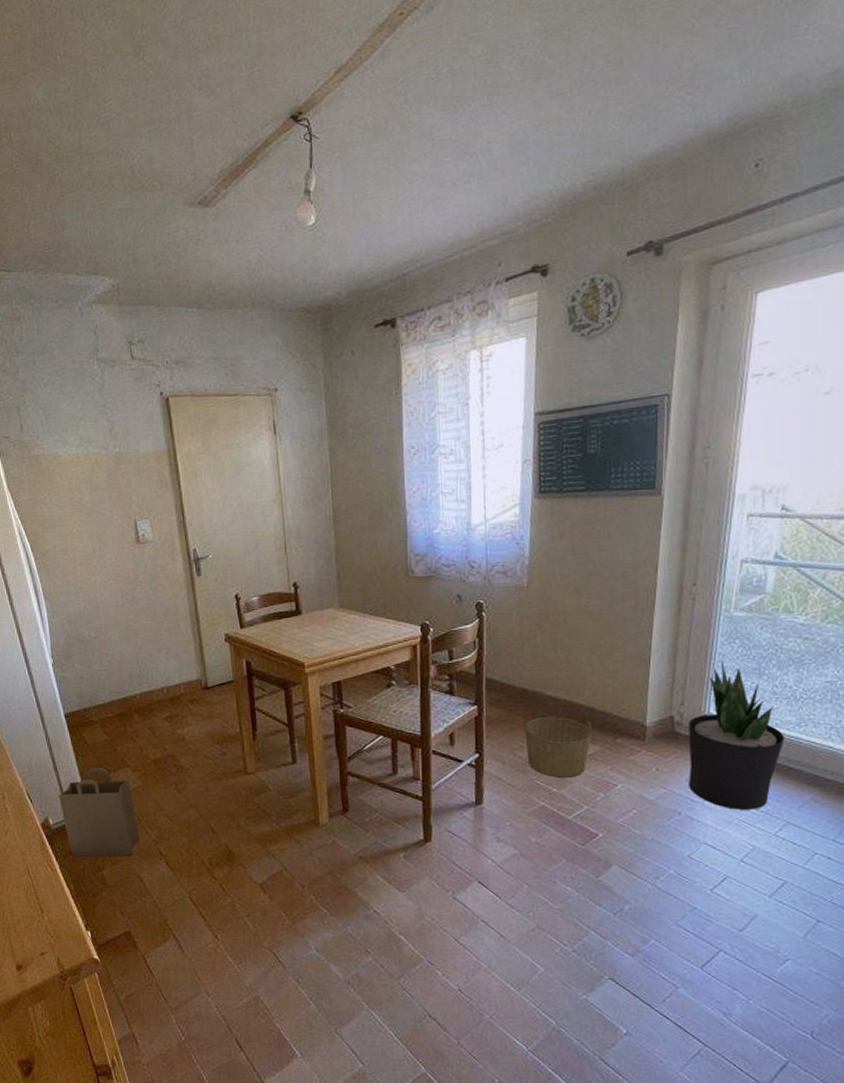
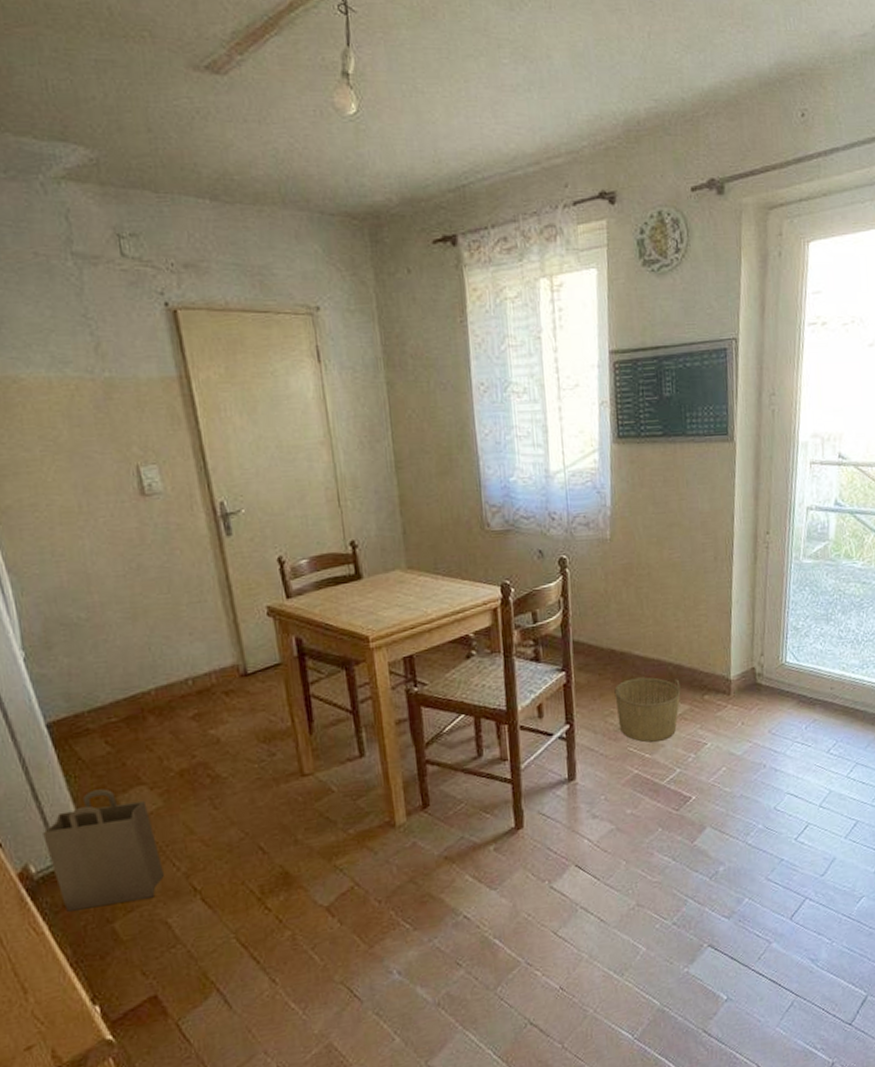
planter: present [688,659,784,810] -> none [768,607,851,756]

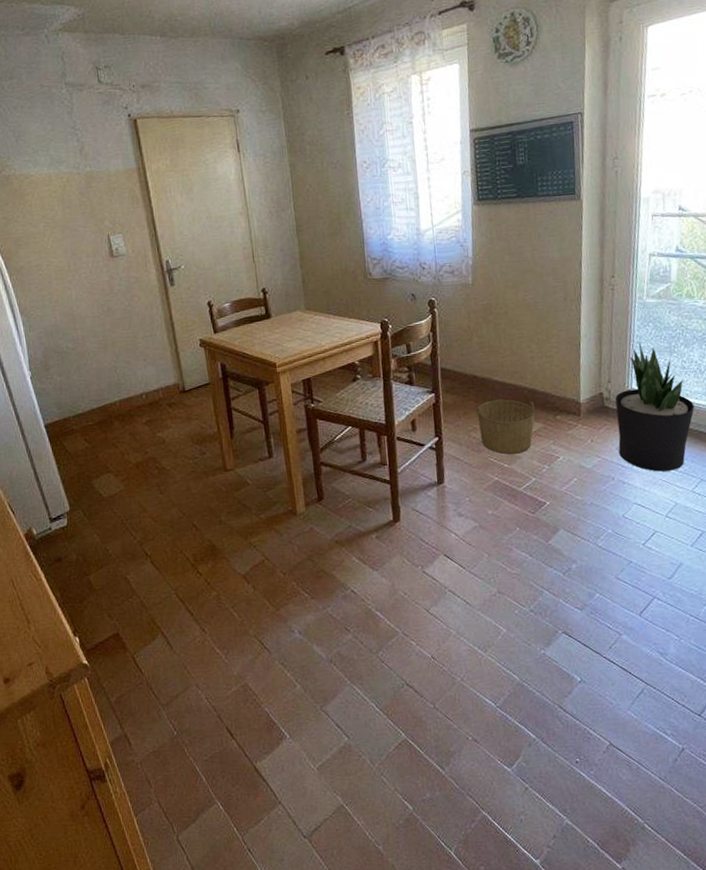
shopping bag: present [42,789,164,912] -> none [41,474,124,565]
planter: none [768,607,851,756] -> present [615,340,694,472]

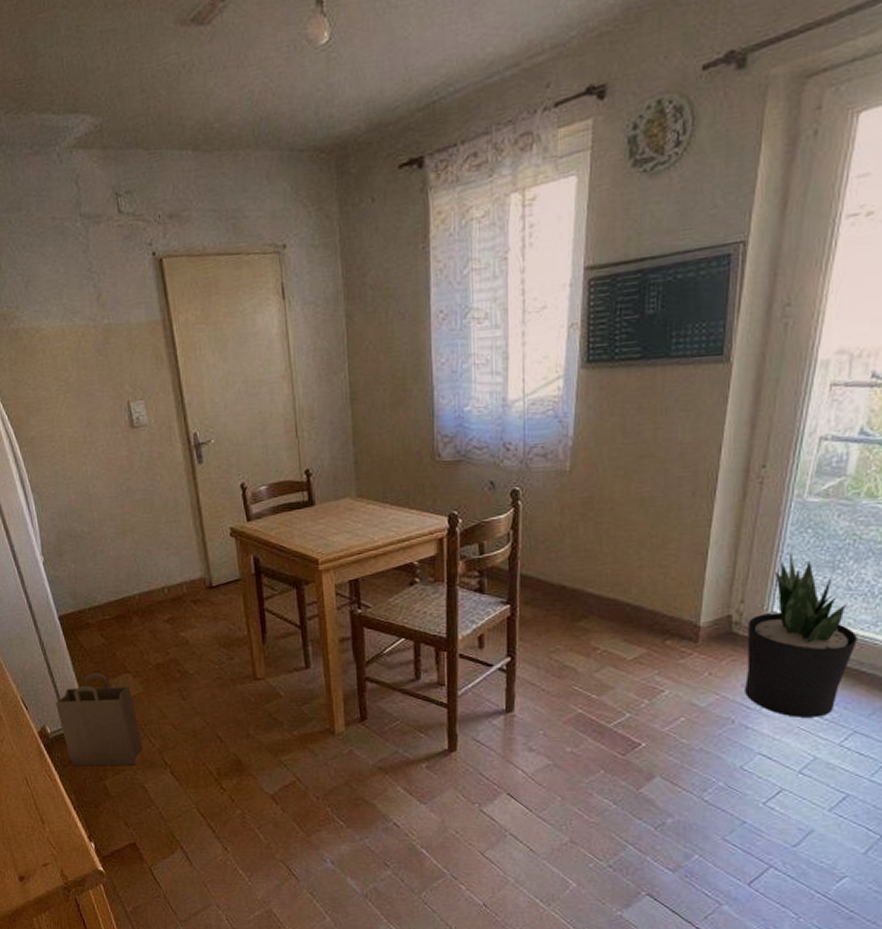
shopping bag: none [41,474,124,565] -> present [55,673,143,766]
basket: present [476,399,536,455] -> none [562,616,638,683]

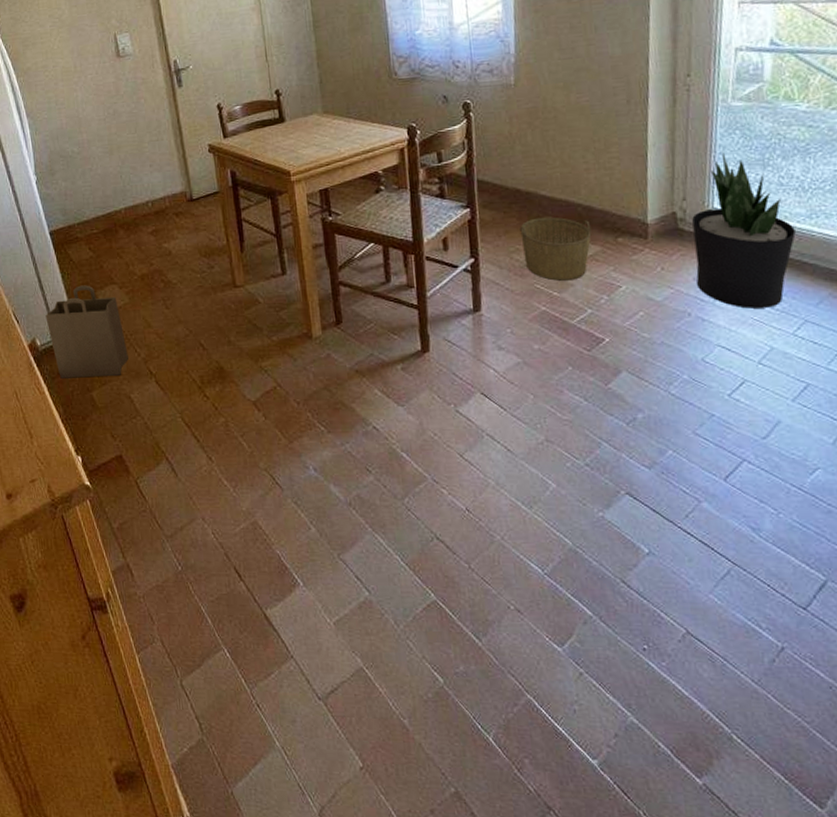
basket: none [562,616,638,683] -> present [520,217,592,281]

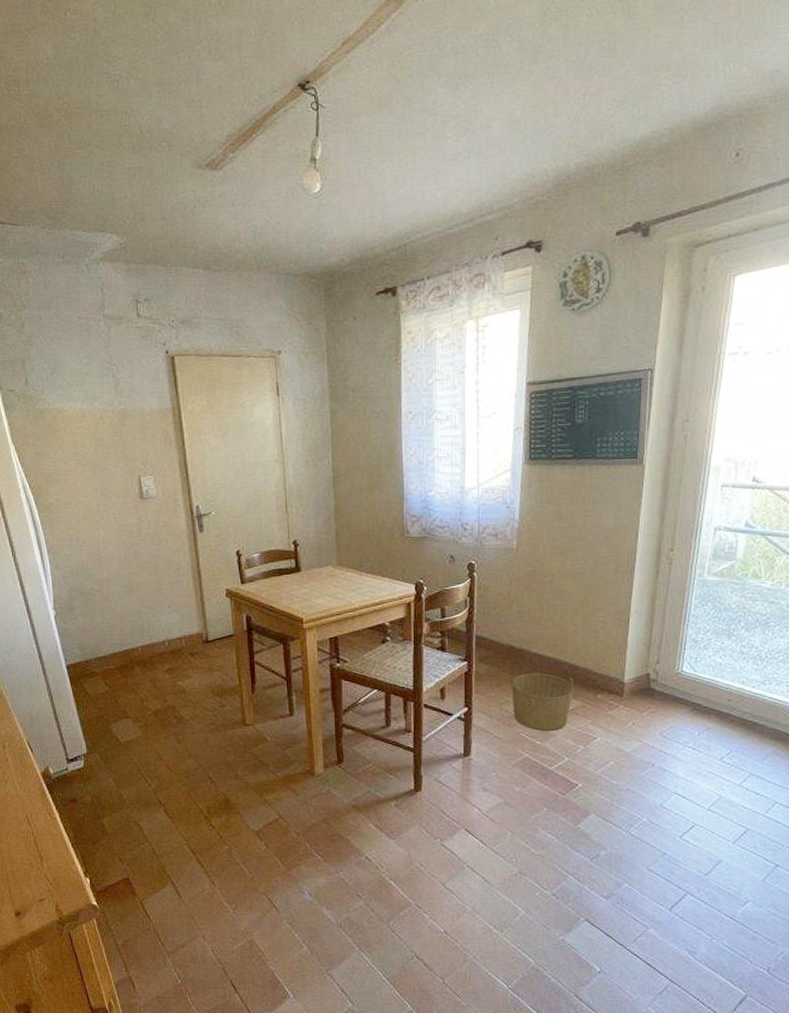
shopping bag: present [45,285,129,379] -> none [59,718,139,805]
planter: present [692,151,796,309] -> none [662,620,750,762]

